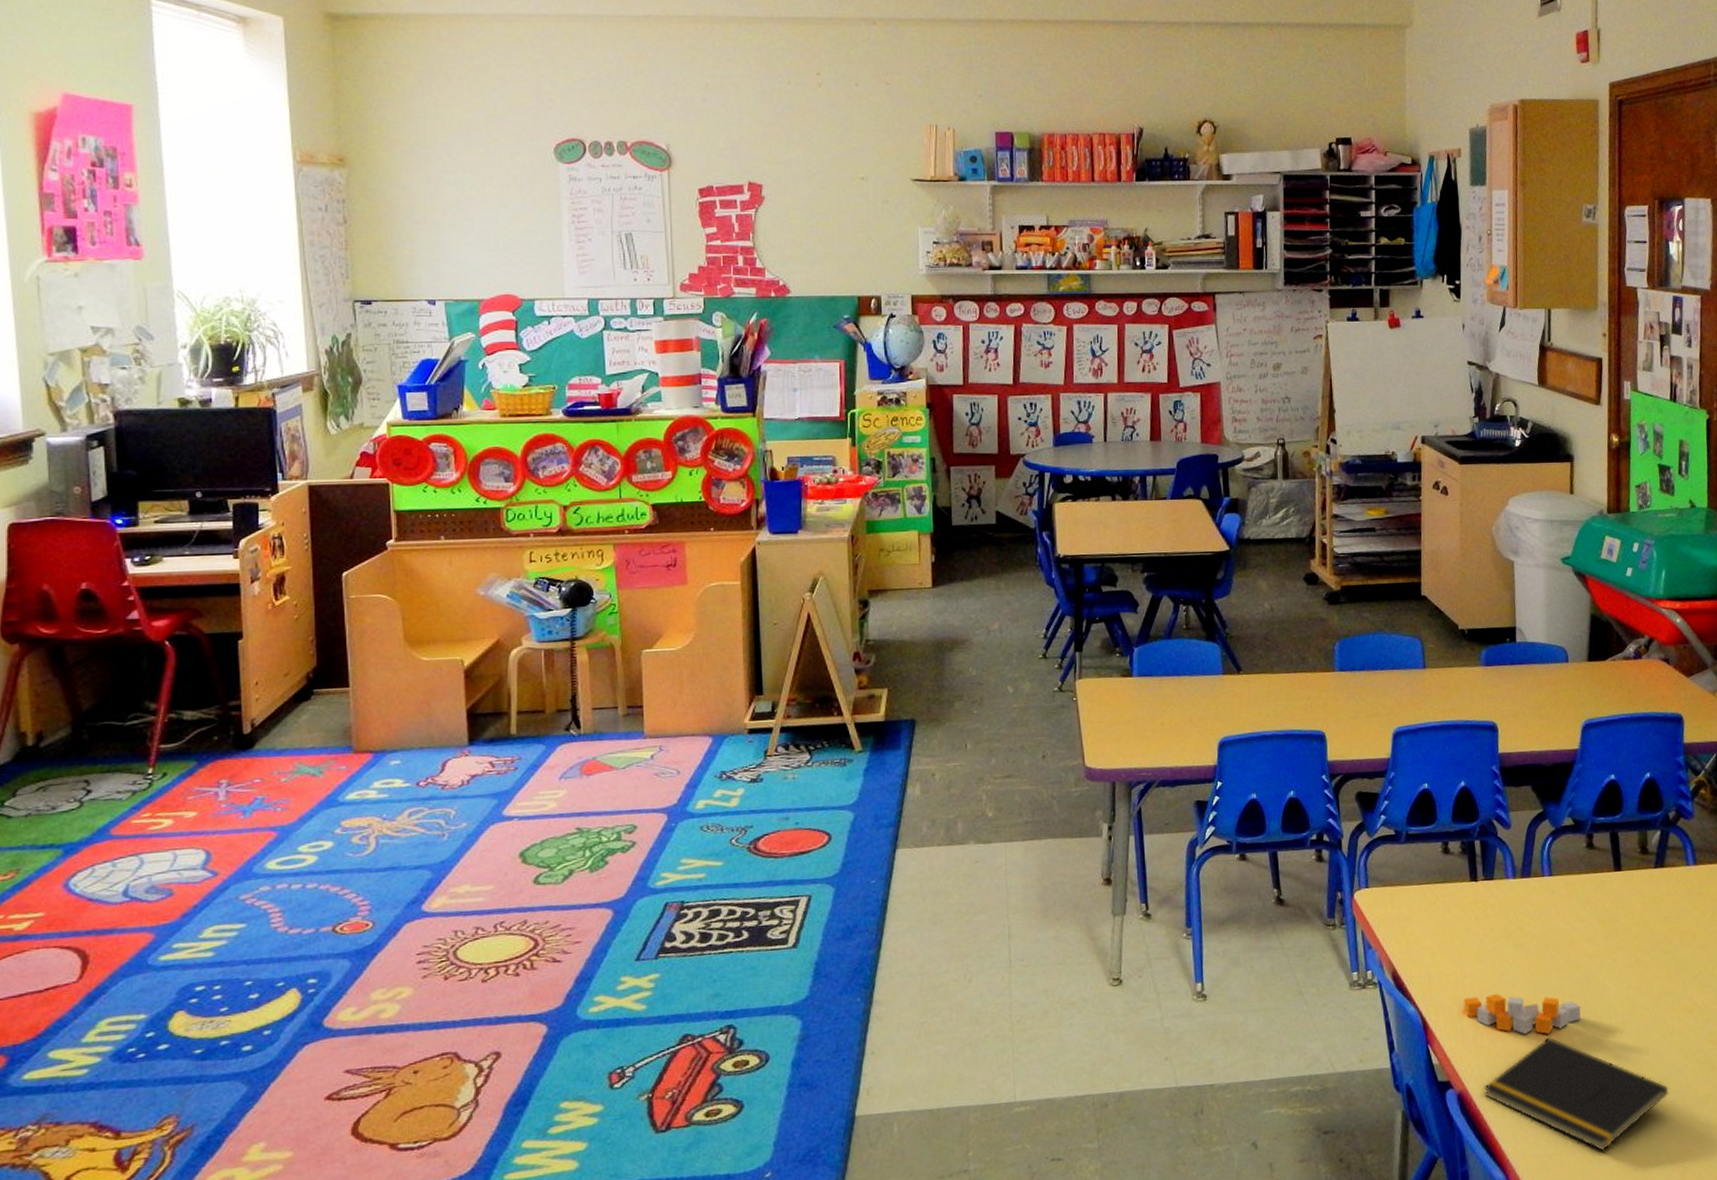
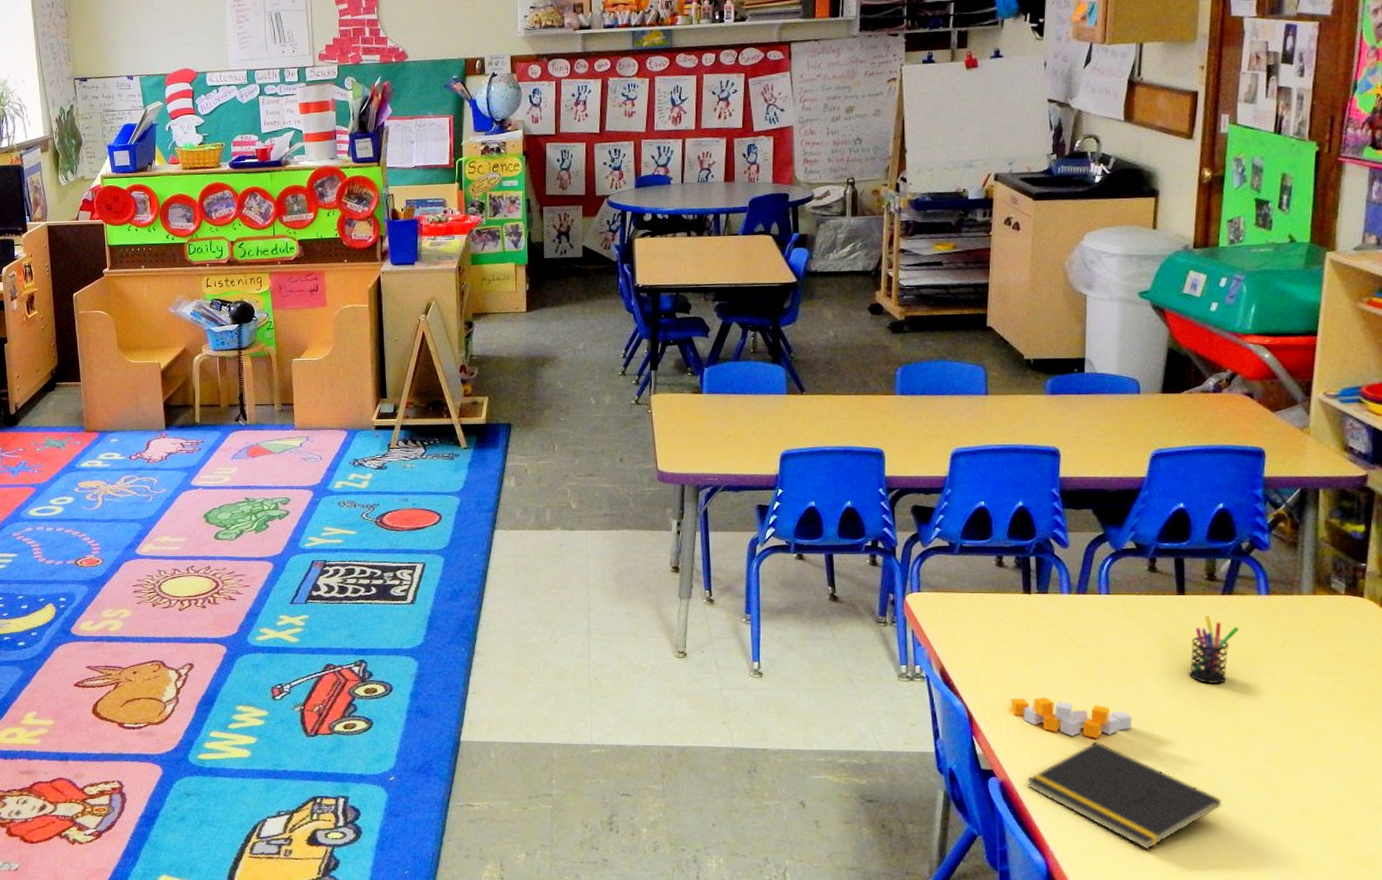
pen holder: none [1630,891,1672,963] -> present [1189,616,1239,683]

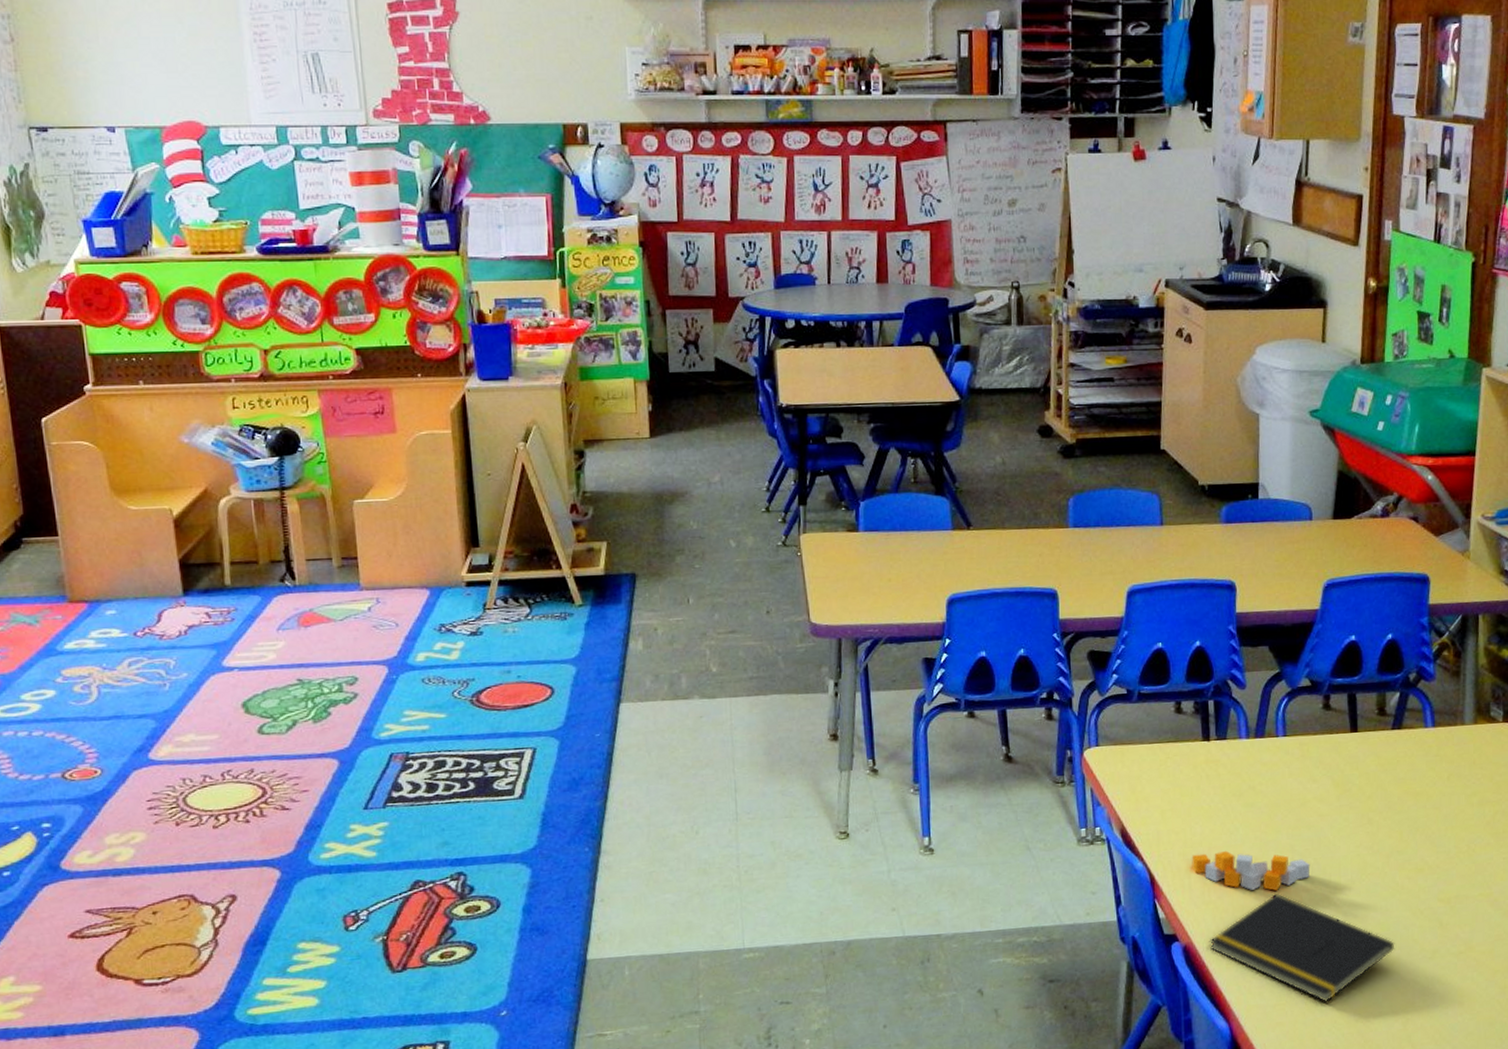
pen holder: present [1189,616,1239,683] -> none [1363,752,1408,823]

